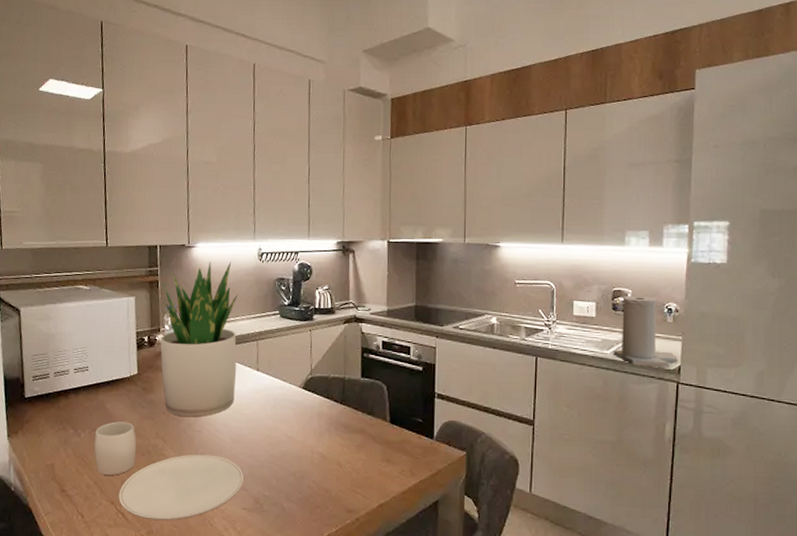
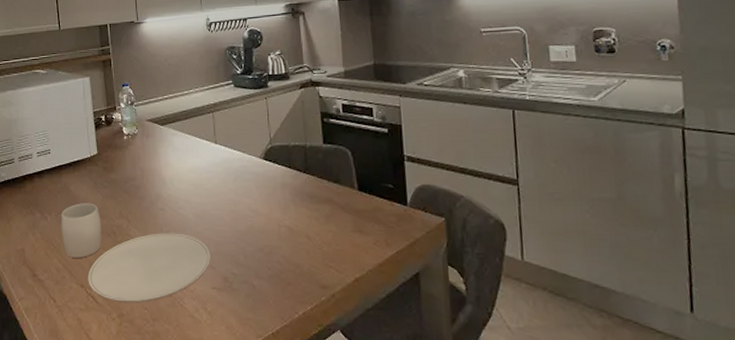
planter: present [160,261,238,418] -> none [114,35,195,195]
paper towel: present [613,295,678,368] -> none [601,34,680,113]

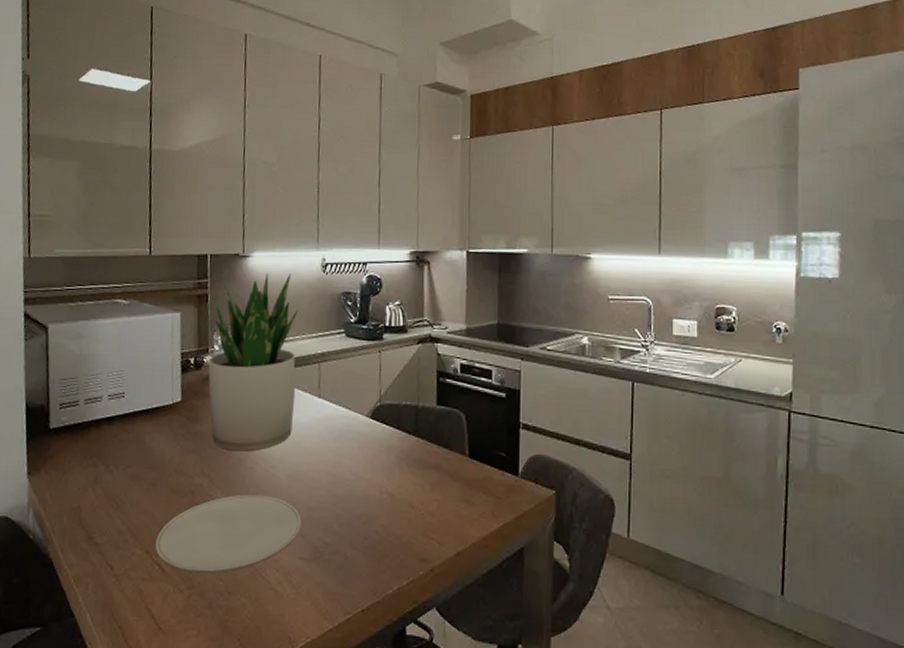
mug: present [60,203,102,258] -> none [127,456,179,520]
planter: none [114,35,195,195] -> present [208,273,298,452]

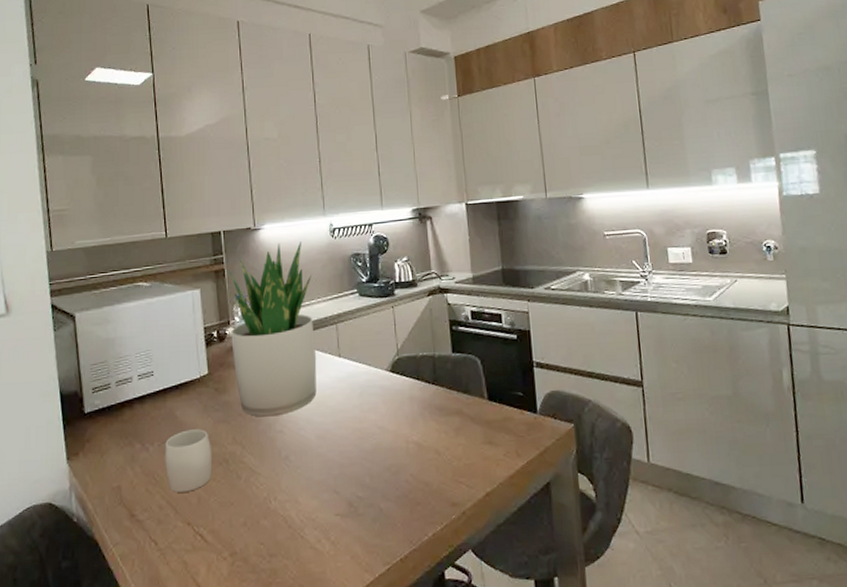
mug: none [127,456,179,520] -> present [164,429,213,492]
plate: present [155,494,301,574] -> none [195,456,334,539]

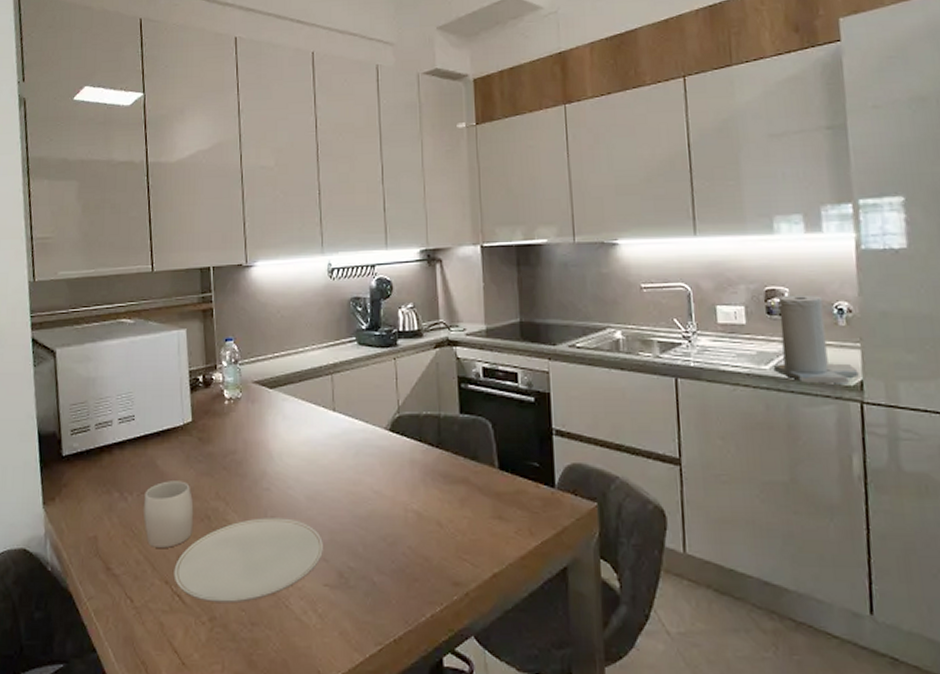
plate: none [195,456,334,539] -> present [174,518,323,604]
planter: present [228,242,317,417] -> none [216,282,309,472]
paper towel: none [716,235,785,311] -> present [773,294,859,384]

